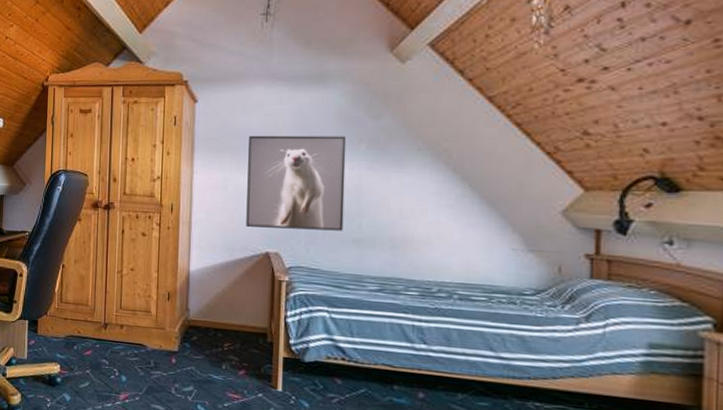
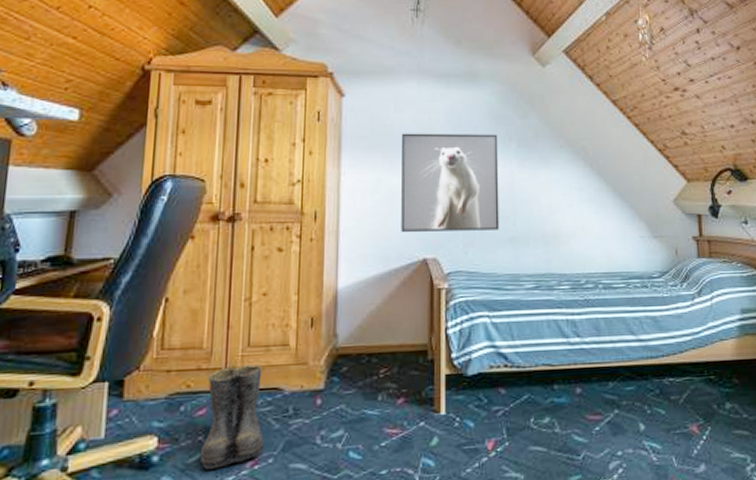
boots: none [87,322,132,396] -> present [199,364,264,470]

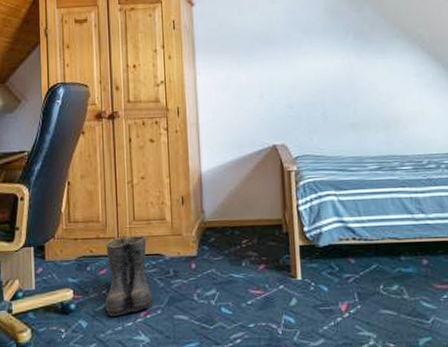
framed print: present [401,133,499,232] -> none [247,29,341,122]

